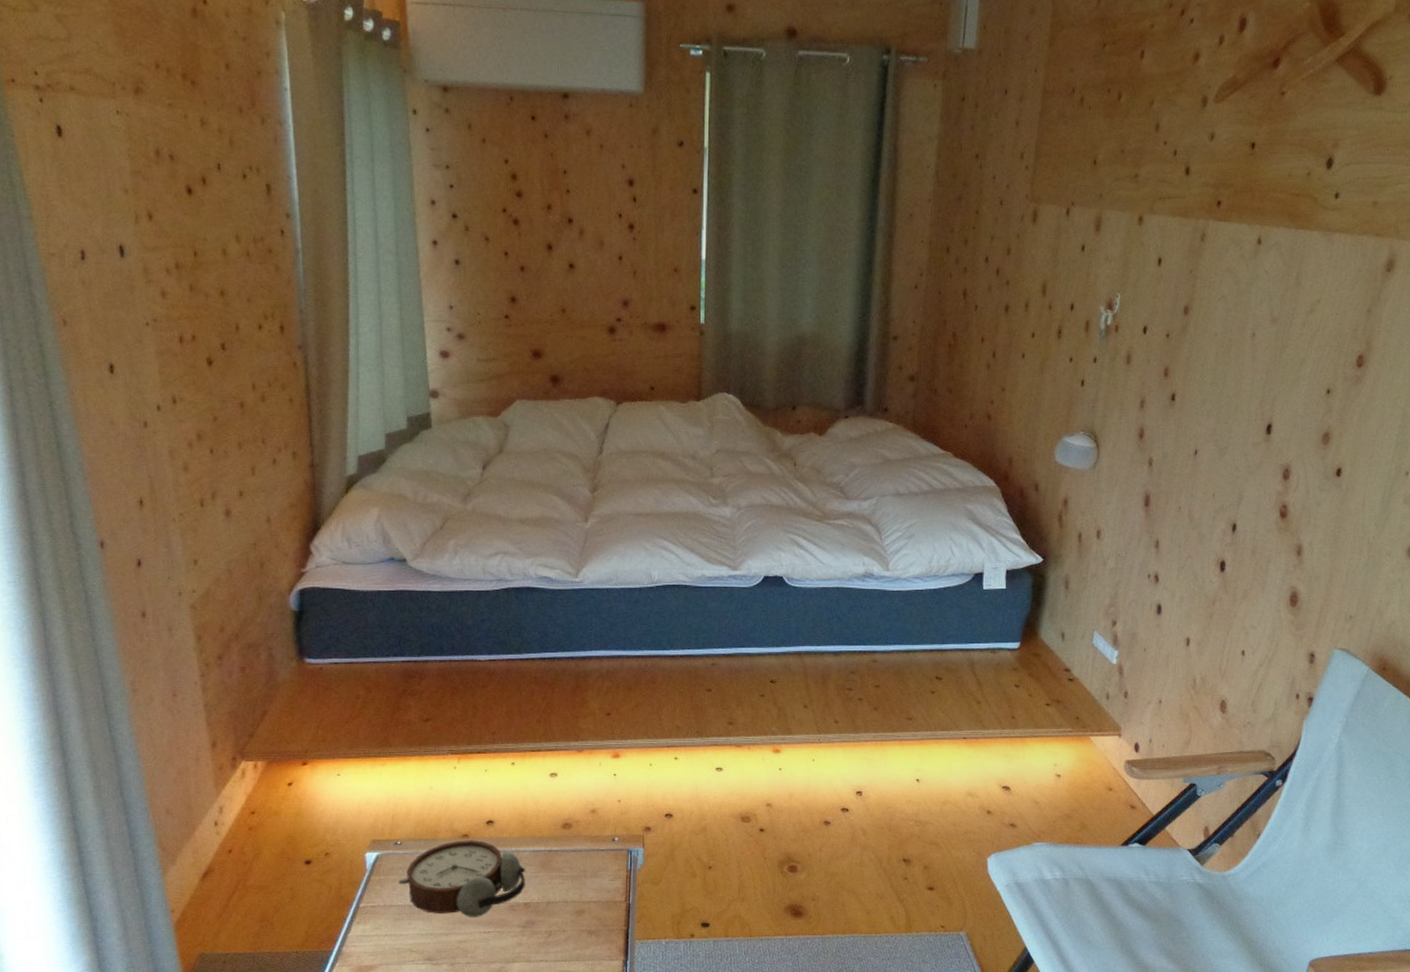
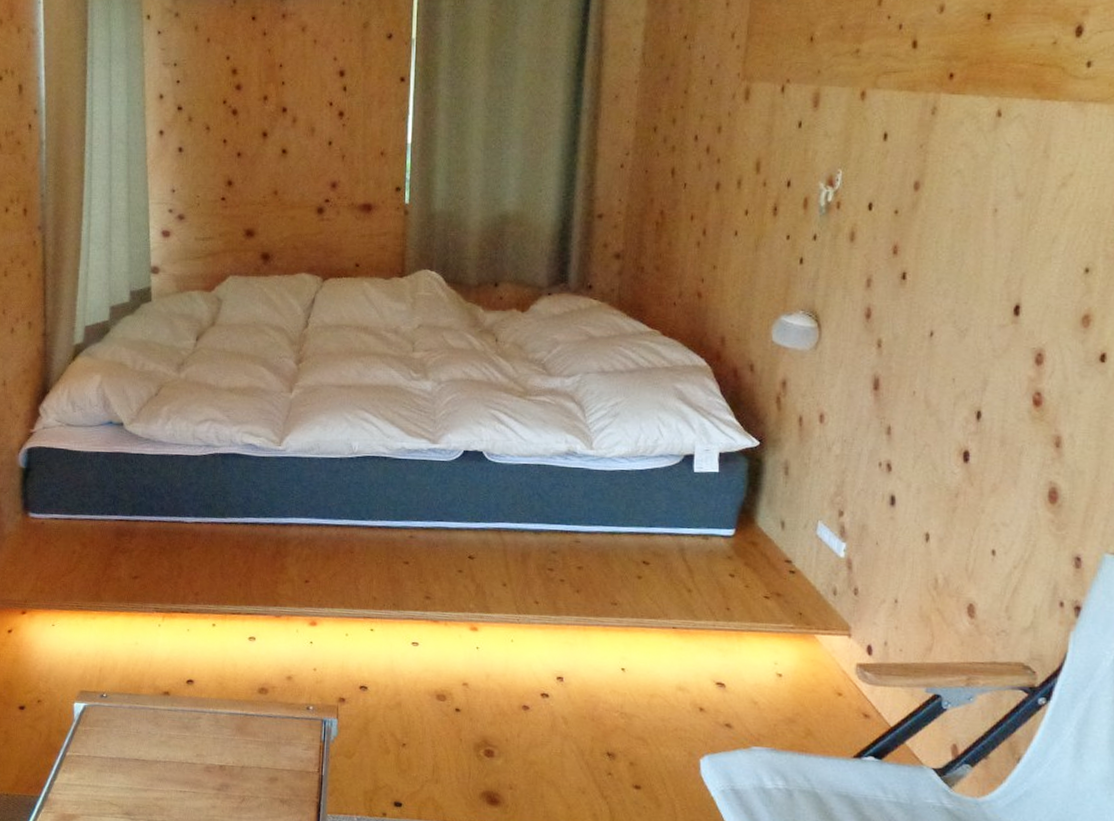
alarm clock: present [398,840,525,917] -> none [102,697,222,776]

